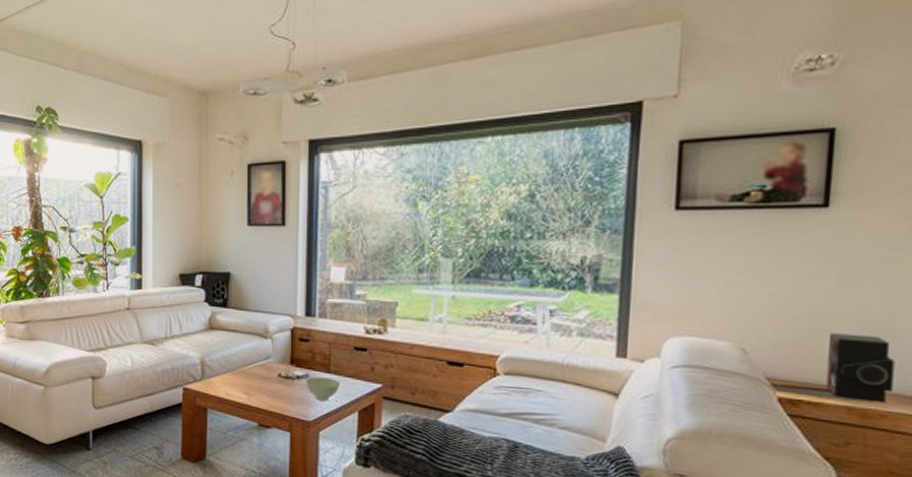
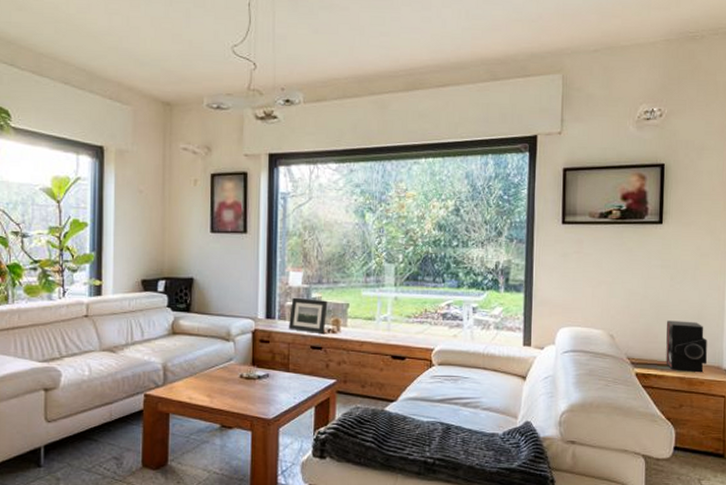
bowl: present [305,376,341,402] -> none [266,376,299,399]
picture frame: none [329,294,374,334] -> present [288,297,328,333]

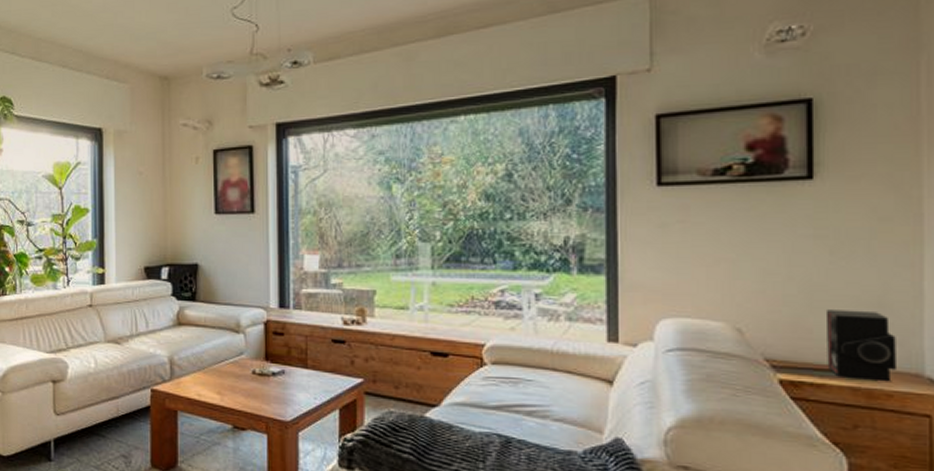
picture frame: present [288,297,328,333] -> none [304,283,351,325]

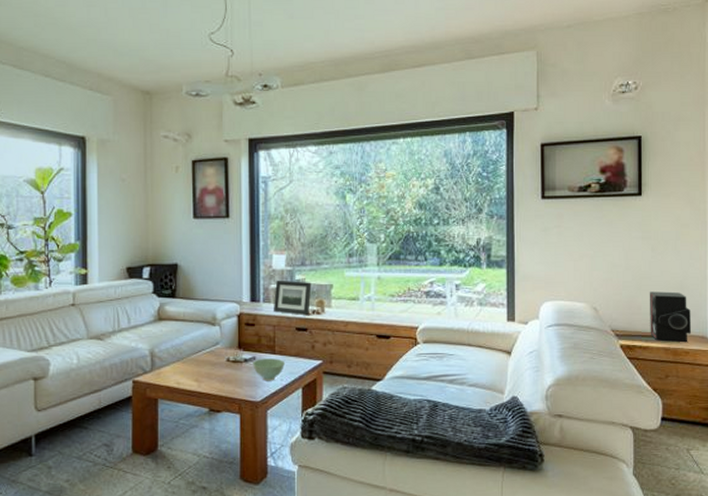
bowl: none [282,373,320,399] -> present [253,358,286,381]
picture frame: none [304,283,351,325] -> present [273,280,312,315]

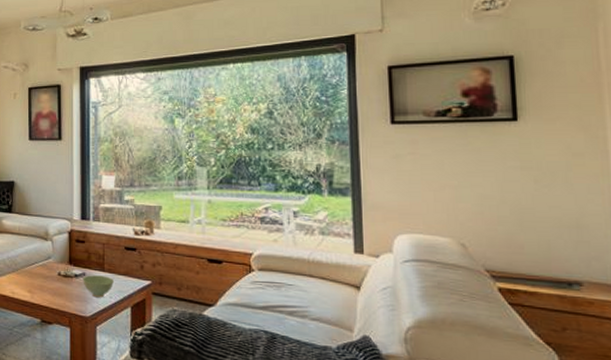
picture frame: present [273,280,312,315] -> none [102,199,141,235]
stereo: present [650,291,691,343] -> none [535,229,595,291]

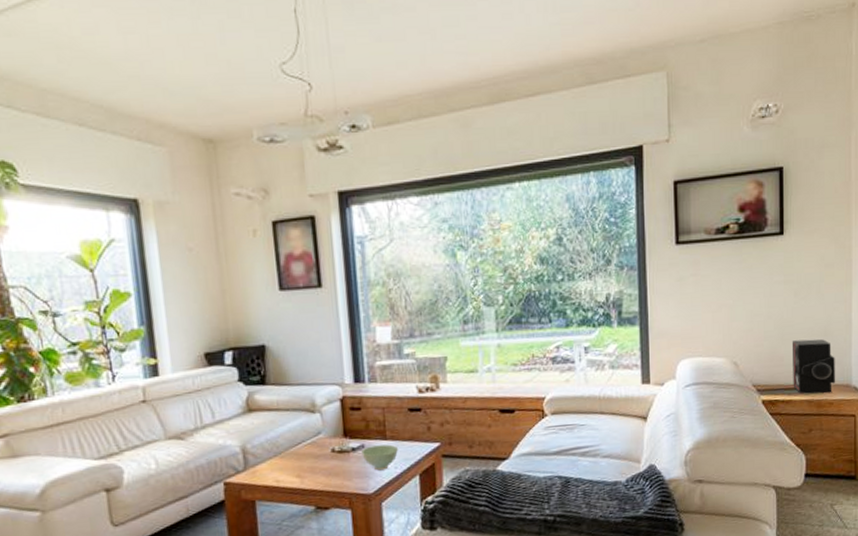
stereo: none [535,229,595,291] -> present [793,339,835,394]

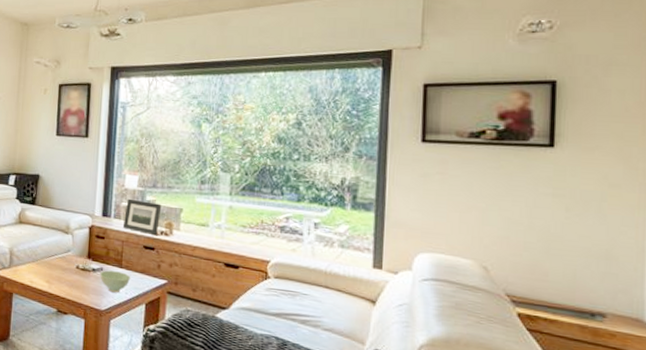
picture frame: none [380,355,424,394] -> present [122,198,162,235]
stereo: present [793,339,835,394] -> none [560,257,620,324]

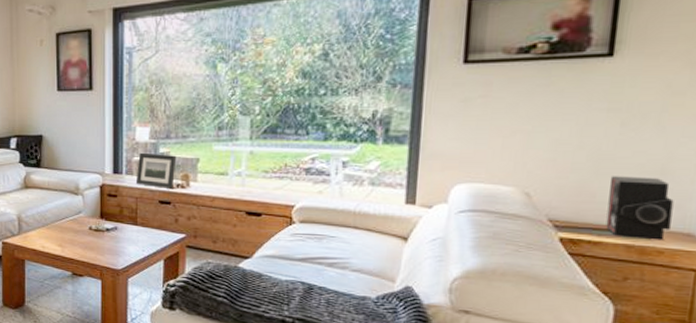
bowl: present [100,270,131,293] -> none [114,229,148,251]
stereo: none [560,257,620,324] -> present [606,176,674,241]

